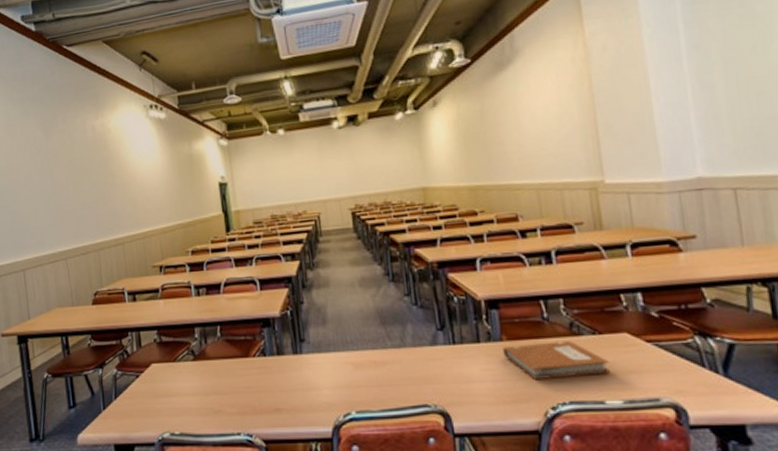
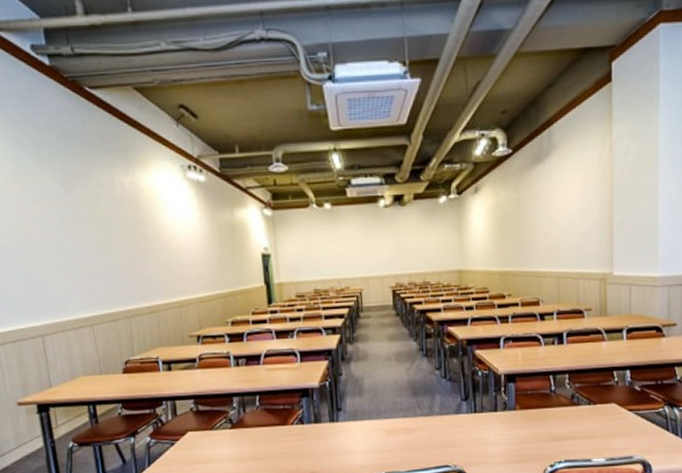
notebook: present [503,341,611,379] -> none [516,410,599,442]

